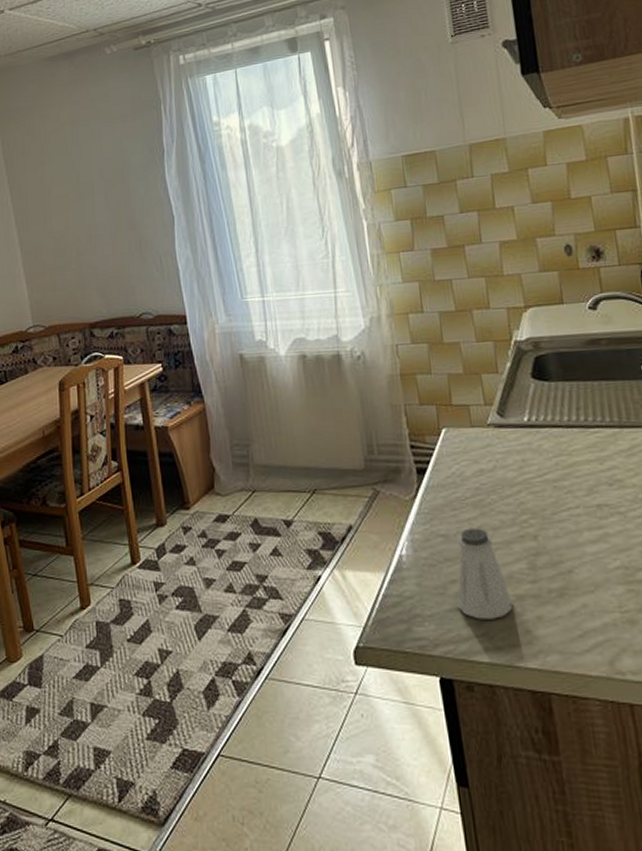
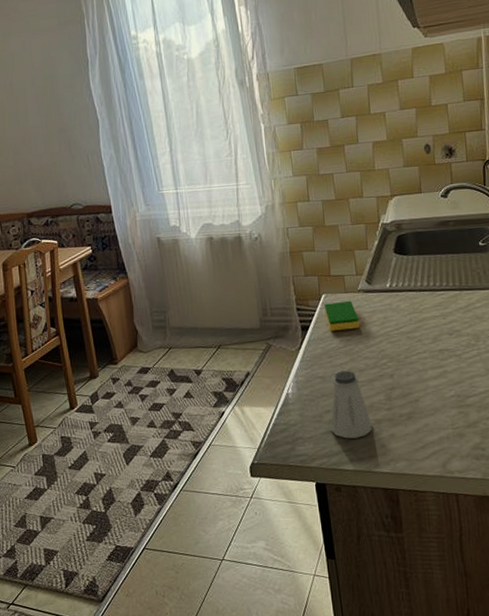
dish sponge: none [444,437,492,476] -> present [324,300,360,331]

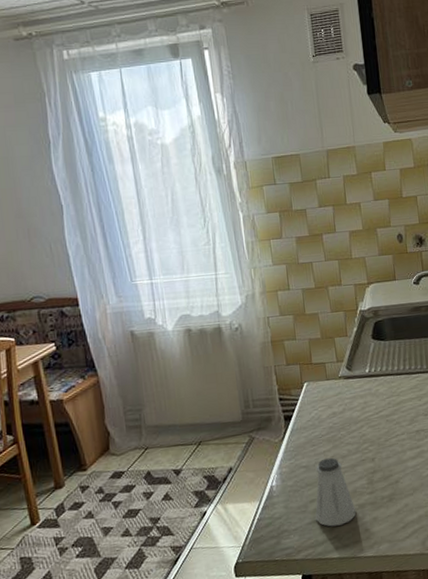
dish sponge: present [324,300,360,331] -> none [306,387,342,420]

